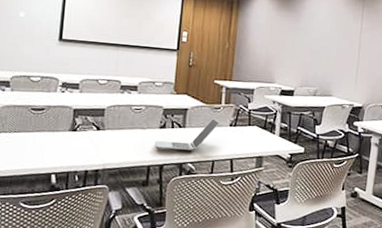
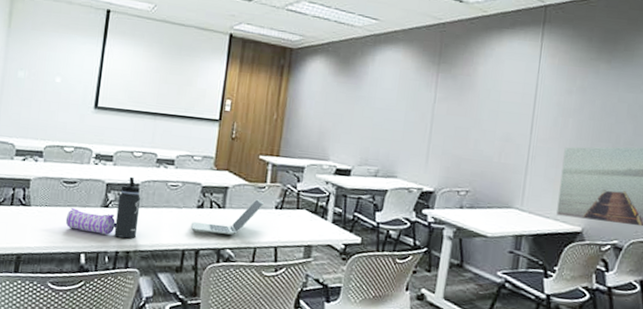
pencil case: none [35,133,85,156] -> present [65,208,117,235]
thermos bottle: none [83,102,107,159] -> present [114,176,141,239]

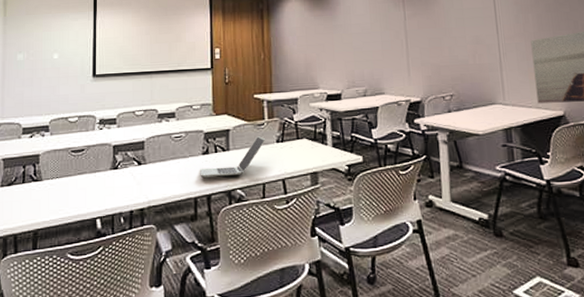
pencil case: present [65,208,117,235] -> none [78,175,128,196]
thermos bottle: present [114,176,141,239] -> none [126,135,149,197]

